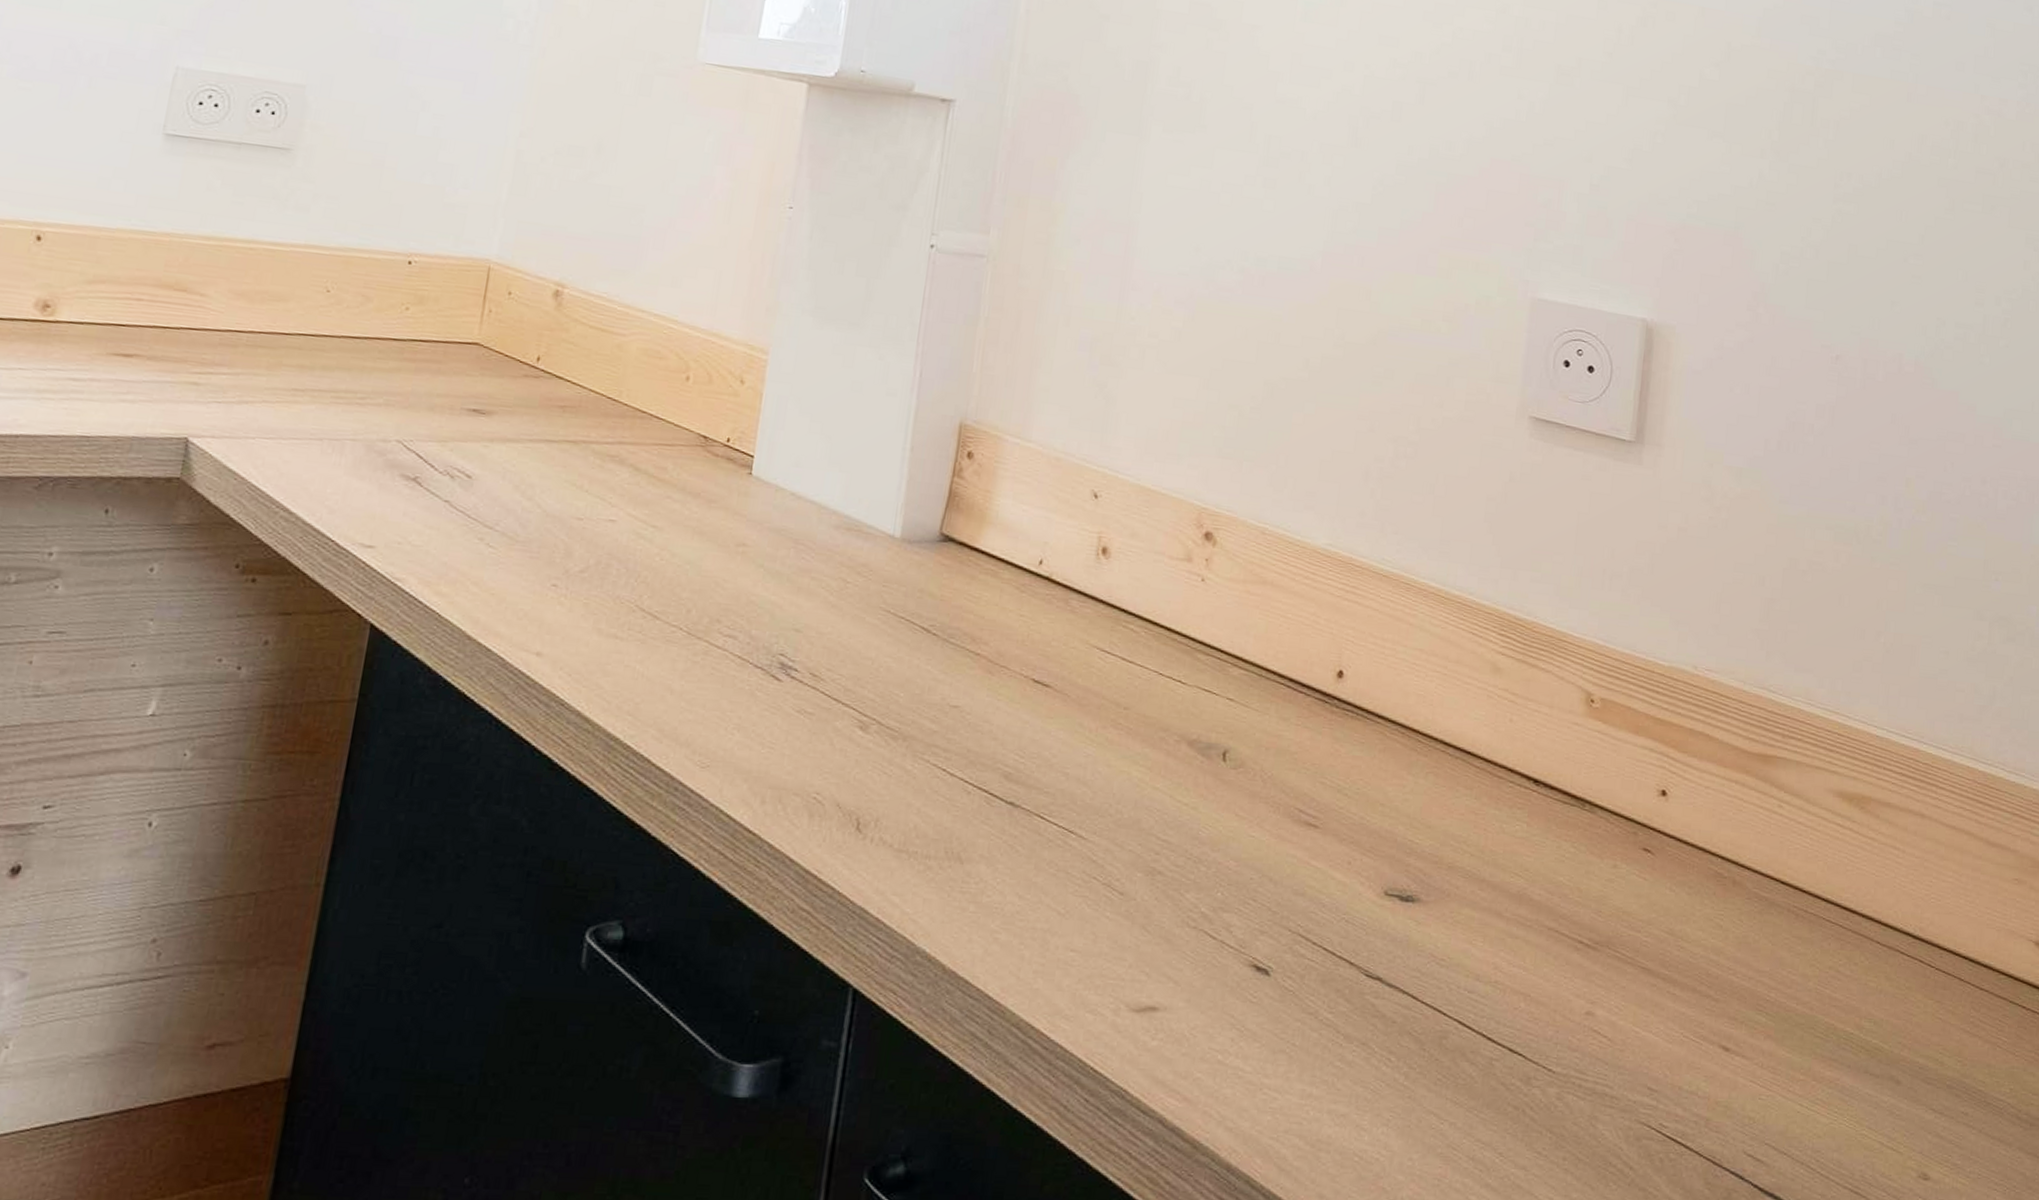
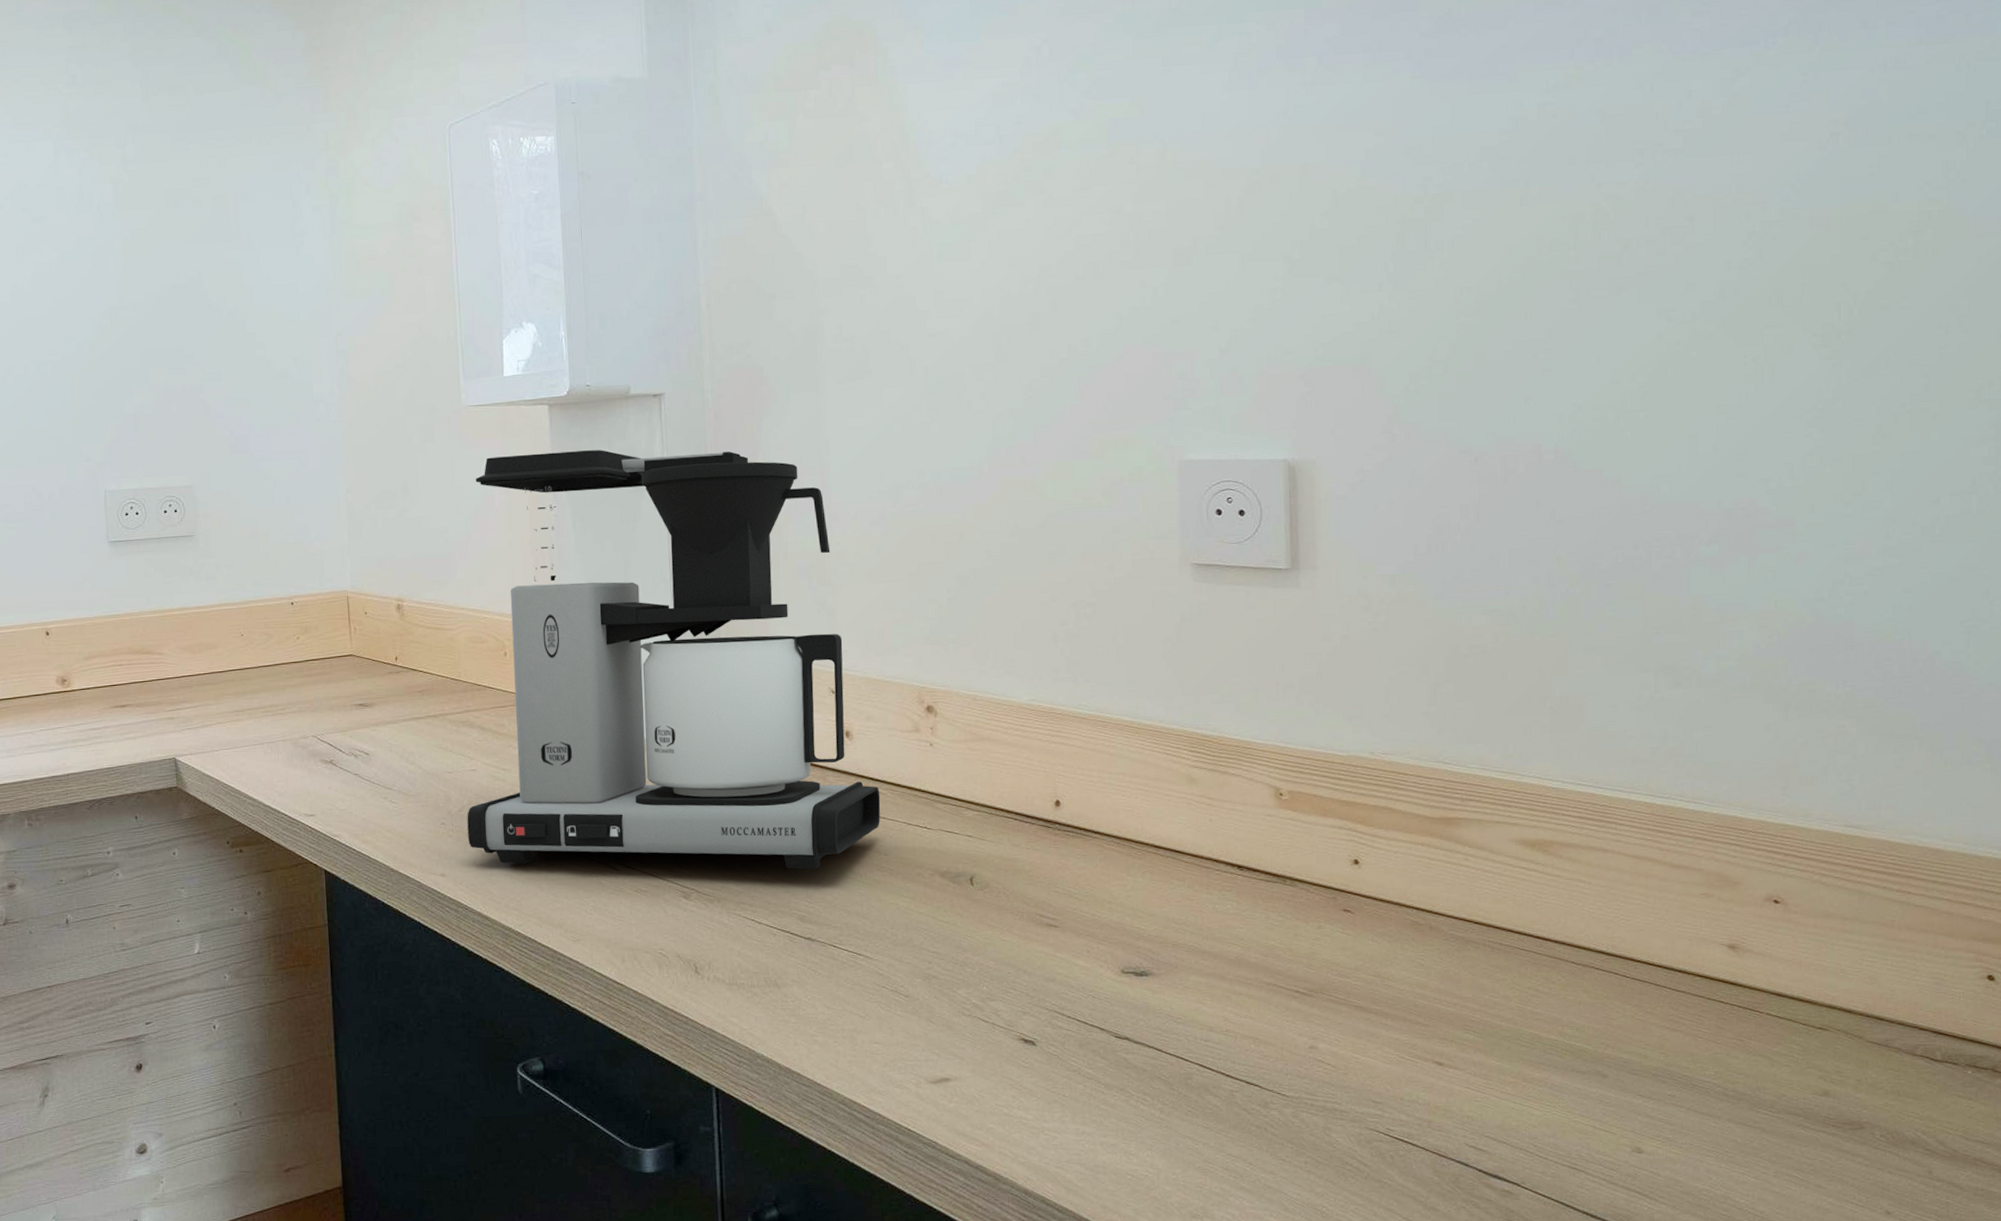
coffee maker: none [584,130,1132,714] -> present [467,450,881,870]

